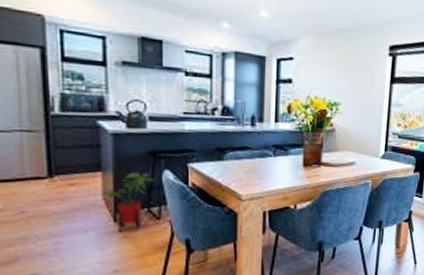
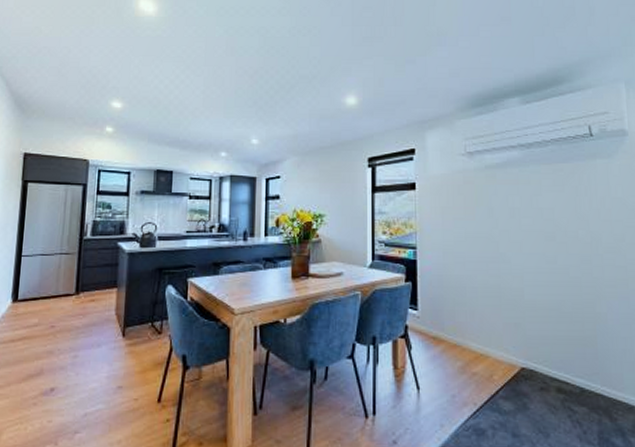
house plant: present [105,172,154,233] -> none [117,288,159,348]

